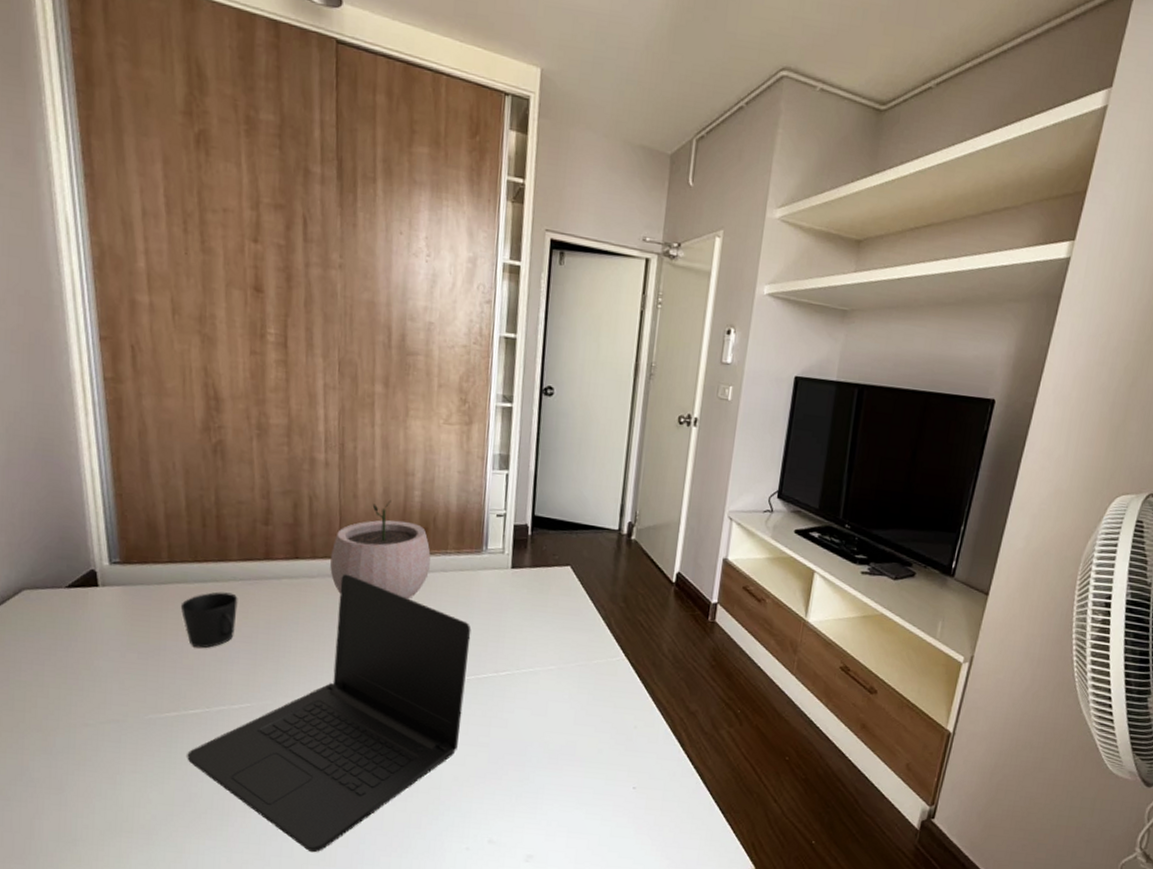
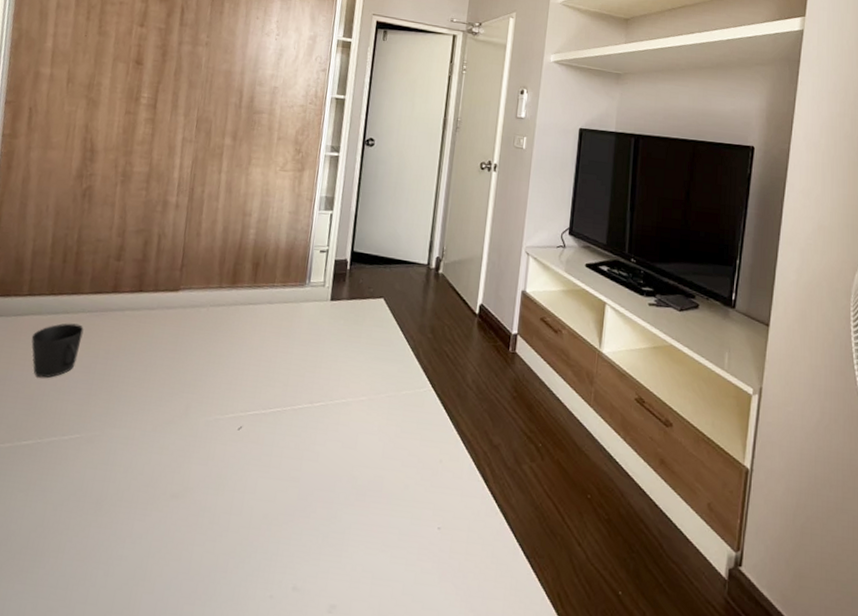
laptop: present [187,574,472,853] -> none [12,306,291,600]
plant pot: present [330,500,431,600] -> none [169,237,260,331]

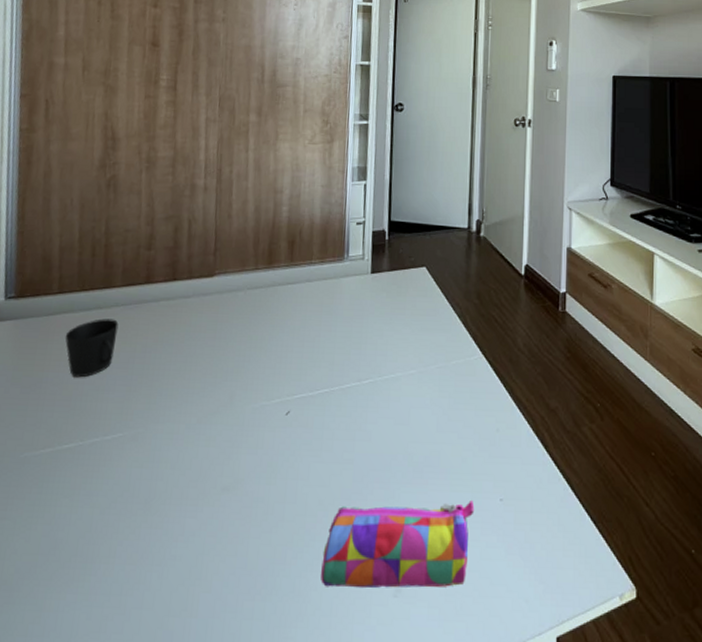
pencil case: none [259,522,413,608] -> present [321,500,475,589]

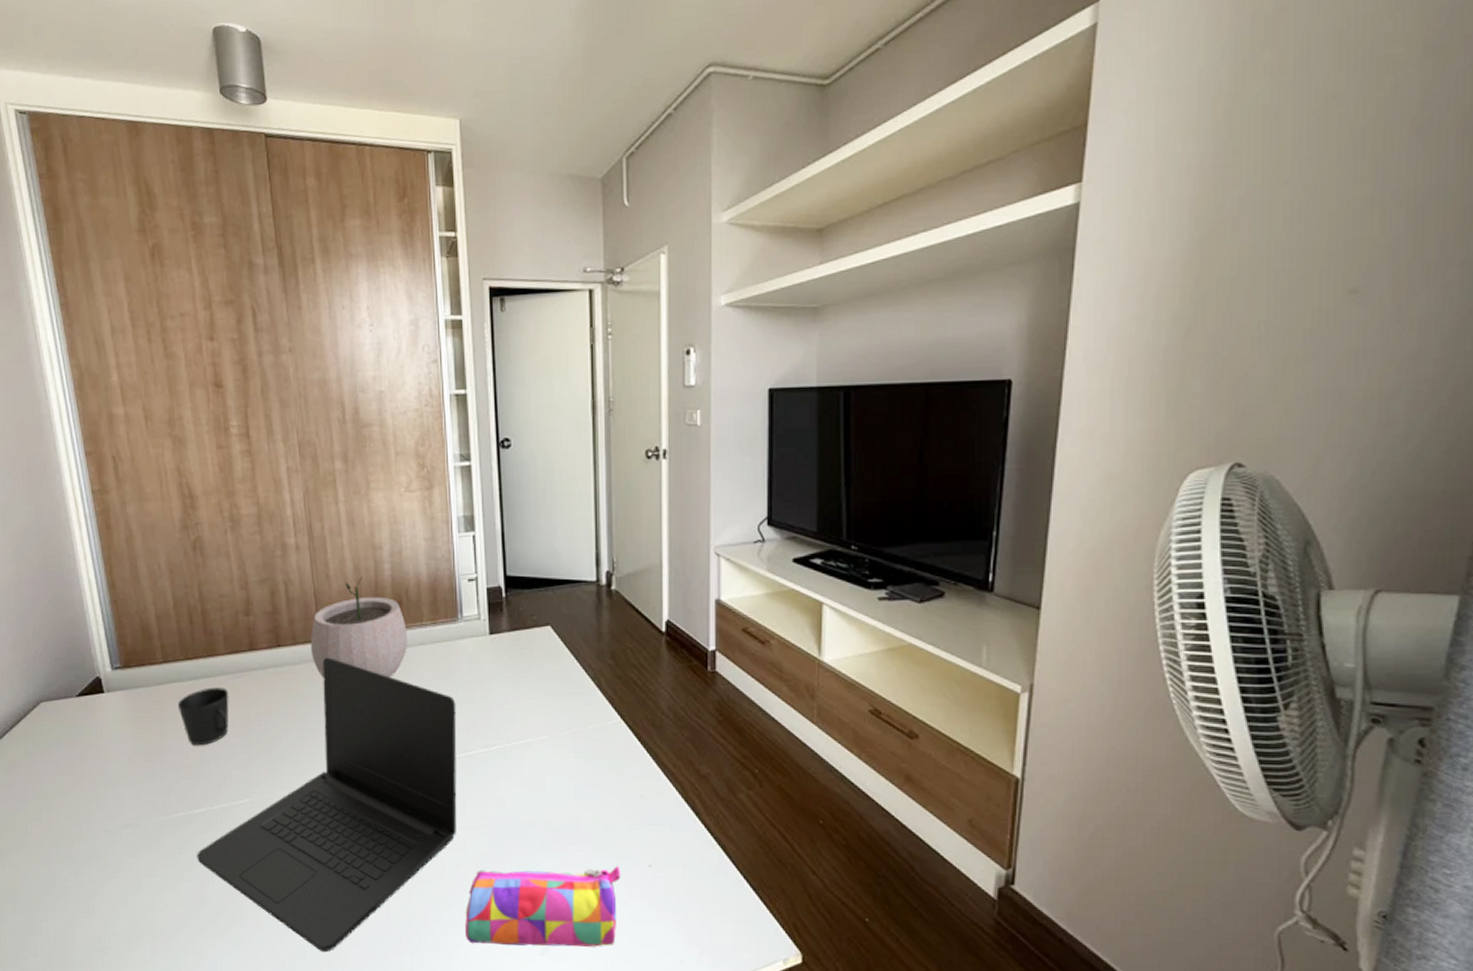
laptop: none [56,291,335,602] -> present [197,657,457,953]
plant pot: none [204,217,297,312] -> present [311,576,407,678]

